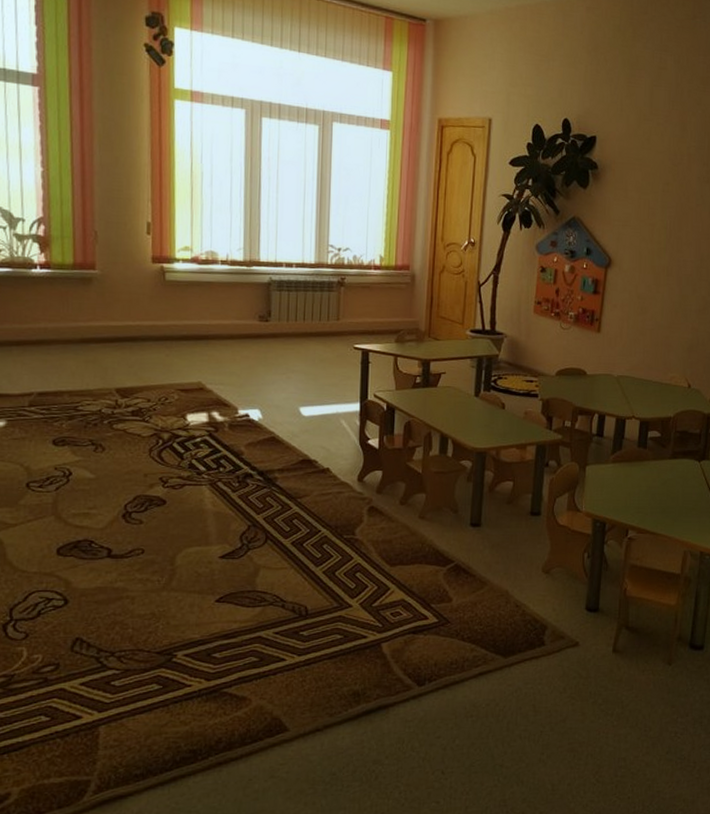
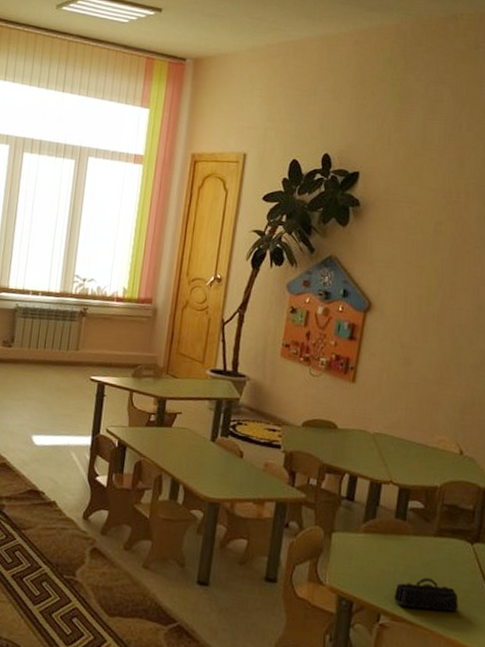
pencil case: none [639,494,690,521] -> present [394,577,459,612]

